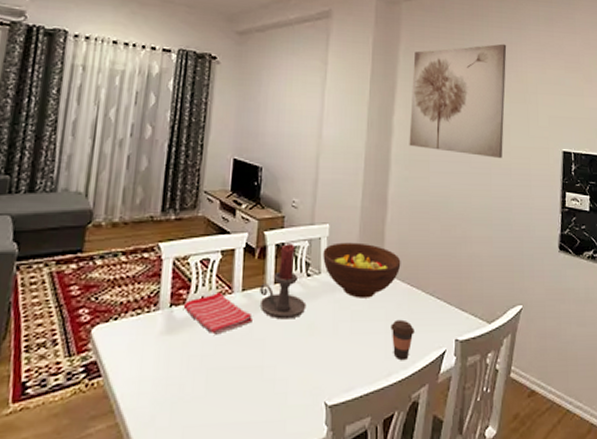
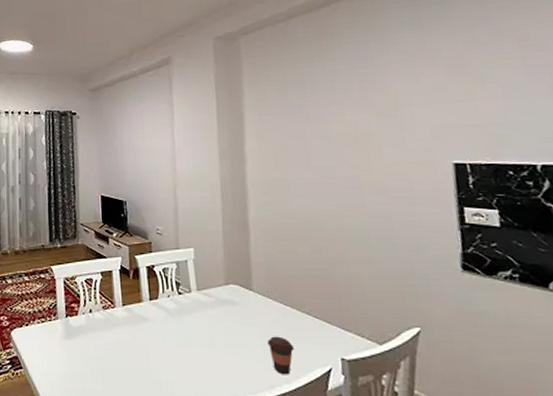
dish towel: present [183,293,253,335] -> none [76,307,135,341]
candle holder: present [259,244,307,320] -> none [138,266,182,331]
fruit bowl: present [323,242,401,298] -> none [191,264,271,315]
wall art: present [409,43,507,158] -> none [259,59,375,177]

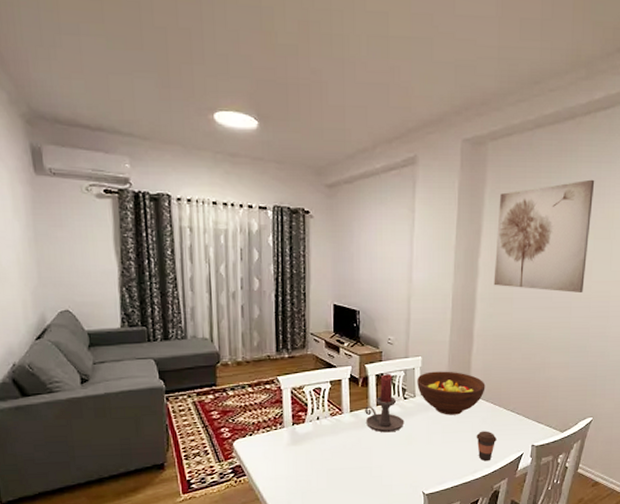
candle holder: none [138,266,182,331] -> present [365,374,405,433]
fruit bowl: none [191,264,271,315] -> present [417,371,486,415]
wall art: none [259,59,375,177] -> present [493,179,595,293]

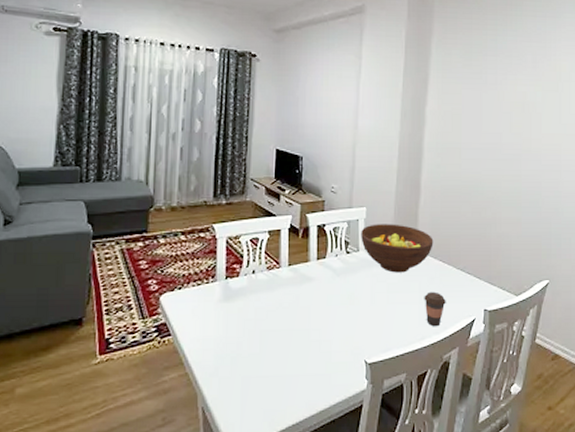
candle holder: present [365,374,405,433] -> none [304,225,347,291]
wall art: present [493,179,595,293] -> none [441,33,541,145]

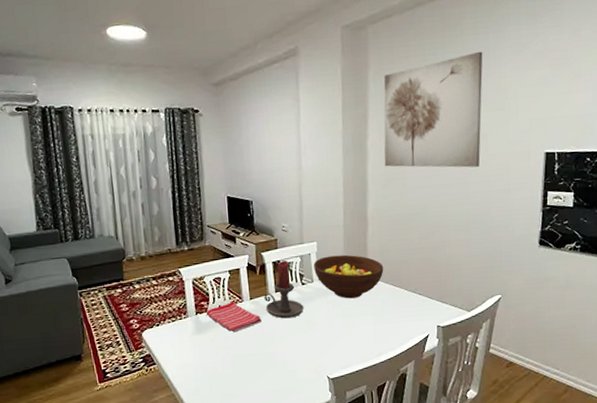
dish towel: none [237,267,299,303] -> present [206,302,261,333]
candle holder: none [304,225,347,291] -> present [264,261,304,319]
coffee cup: present [424,291,446,327] -> none [378,313,400,344]
wall art: none [441,33,541,145] -> present [384,51,483,168]

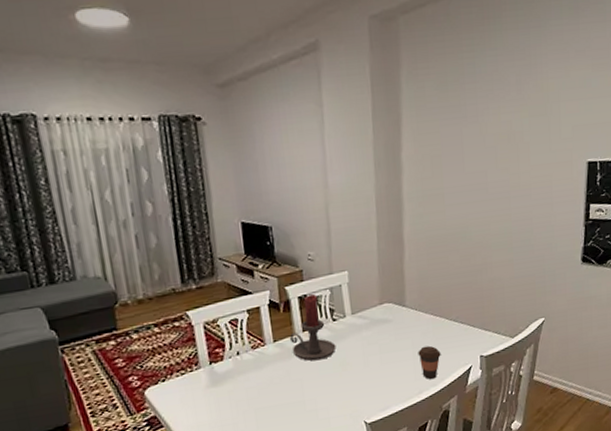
dish towel: present [206,302,261,333] -> none [221,346,288,382]
fruit bowl: present [313,254,384,299] -> none [345,283,423,334]
coffee cup: none [378,313,400,344] -> present [418,345,441,380]
wall art: present [384,51,483,168] -> none [418,48,524,182]

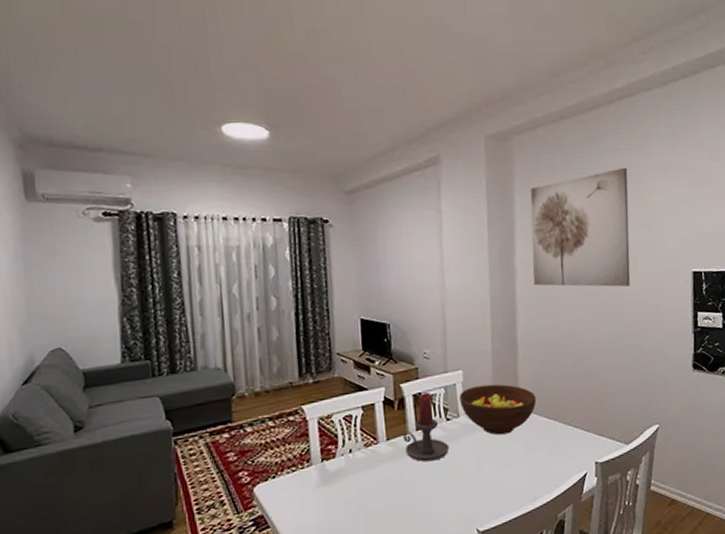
fruit bowl: none [345,283,423,334] -> present [459,384,537,435]
wall art: none [418,48,524,182] -> present [530,167,631,287]
coffee cup: present [418,345,441,380] -> none [532,449,555,486]

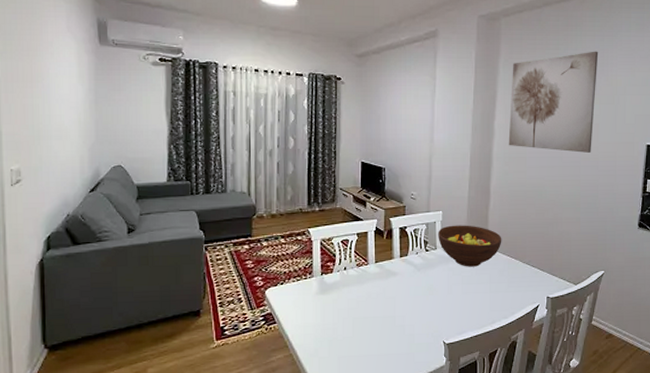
candle holder: present [403,393,450,462] -> none [389,227,426,283]

